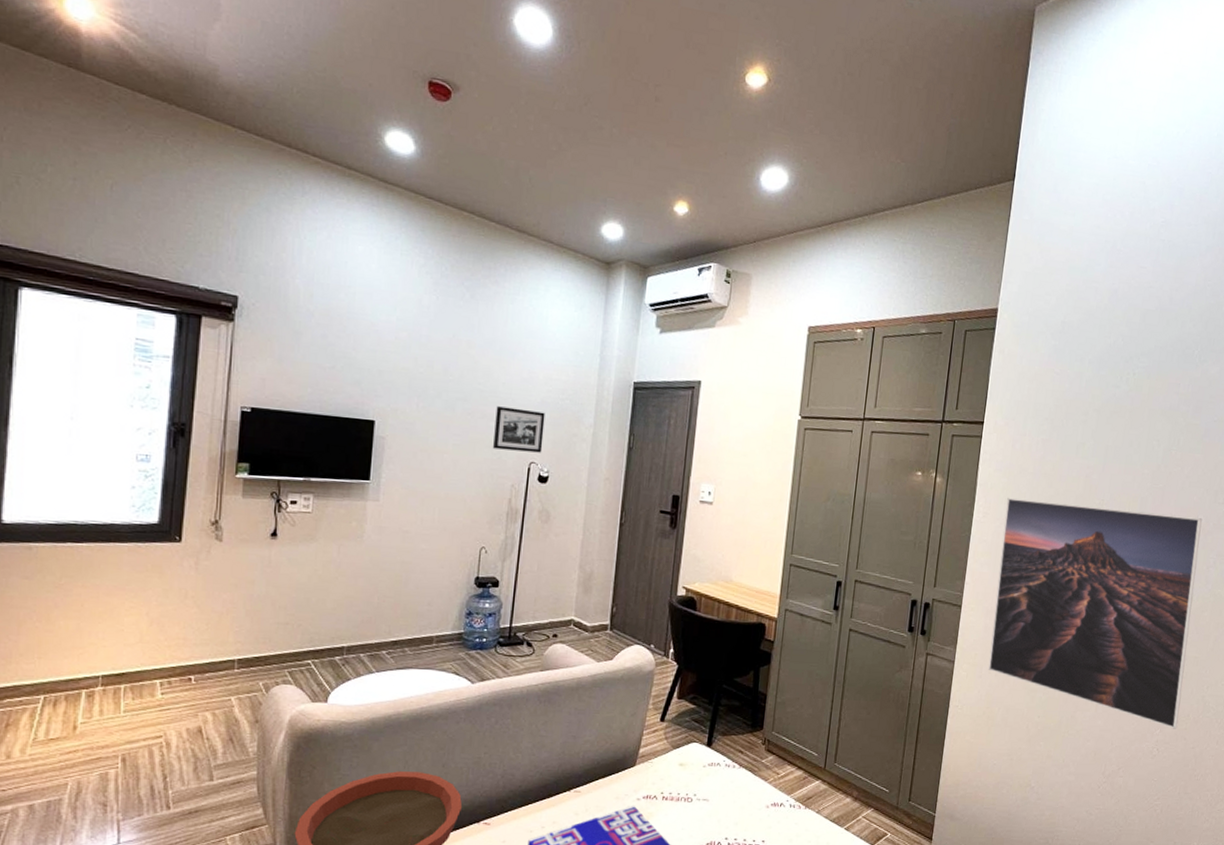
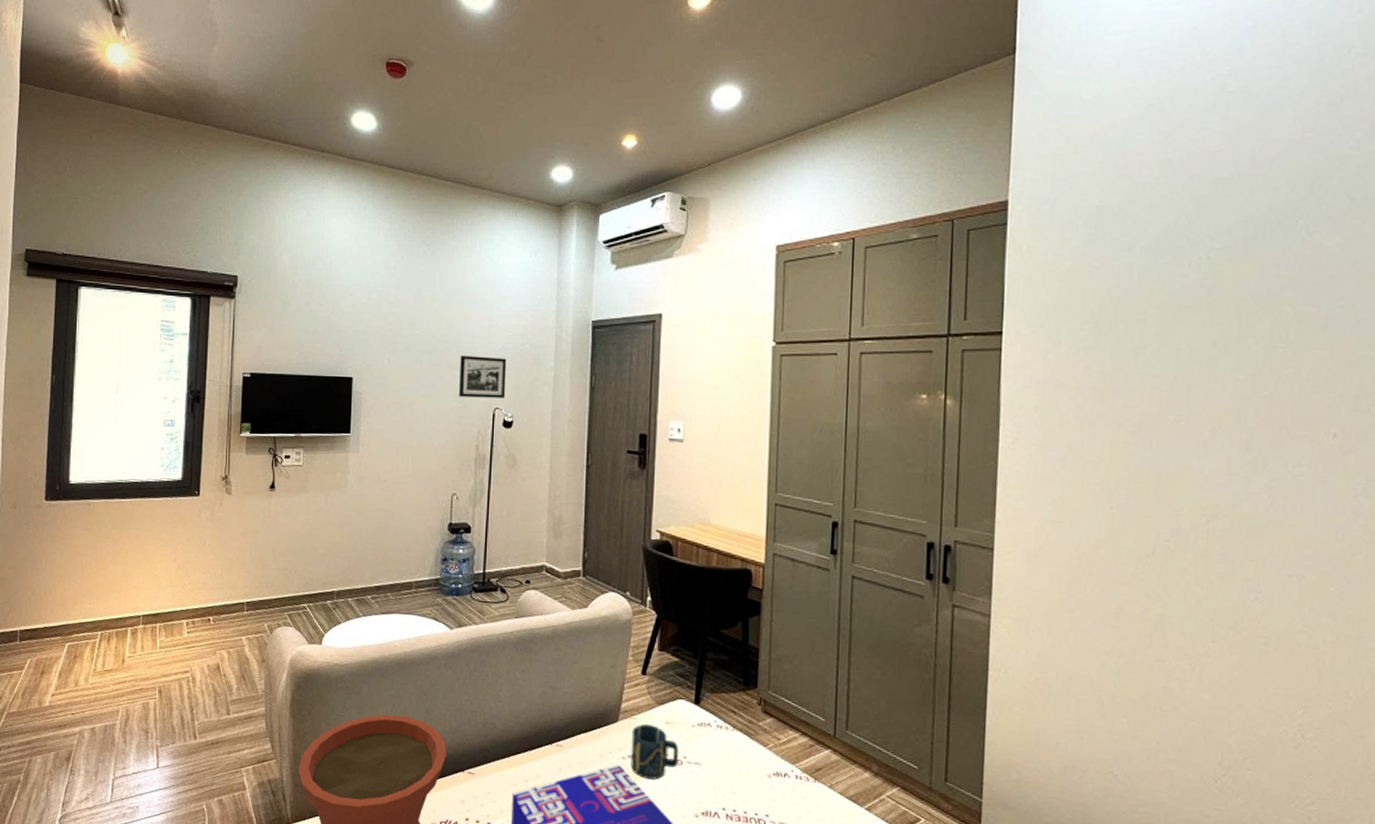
cup: none [644,767,690,817] -> present [630,724,679,780]
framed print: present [988,497,1202,729] -> none [1036,418,1338,711]

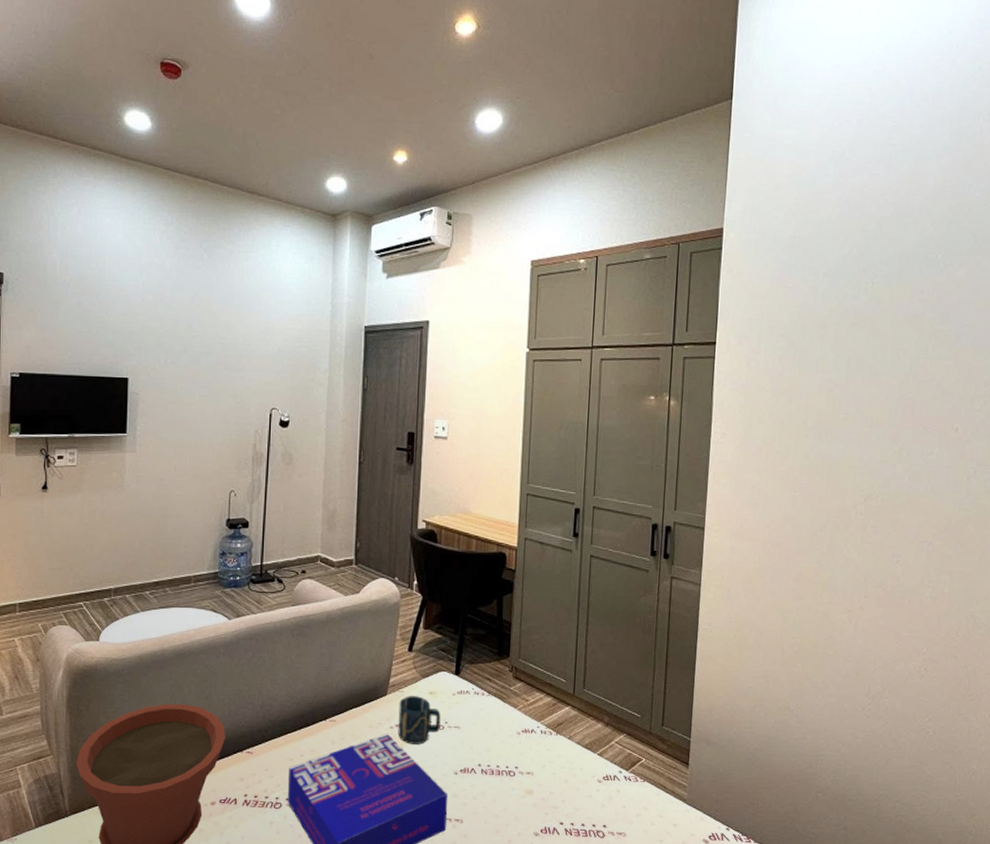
picture frame: present [459,356,507,398] -> none [237,357,283,399]

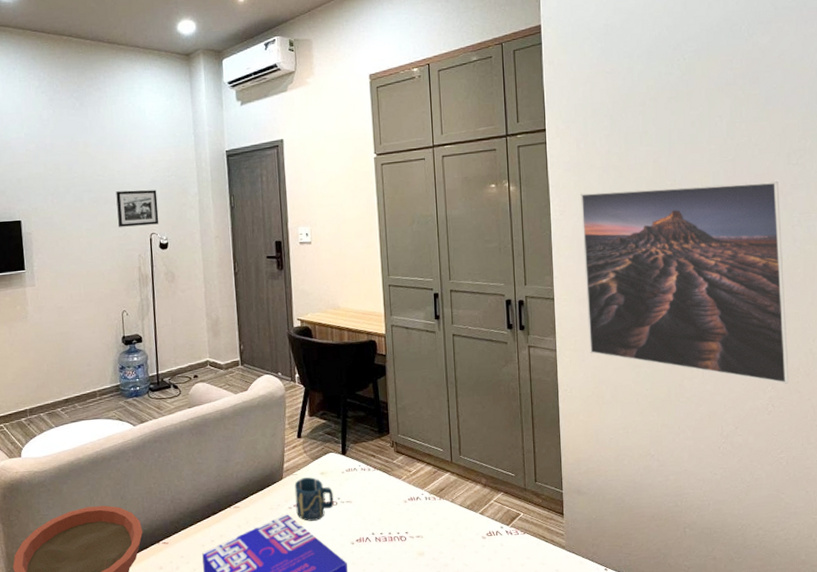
picture frame: none [237,357,283,399] -> present [116,190,159,227]
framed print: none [736,416,959,647] -> present [580,181,789,384]

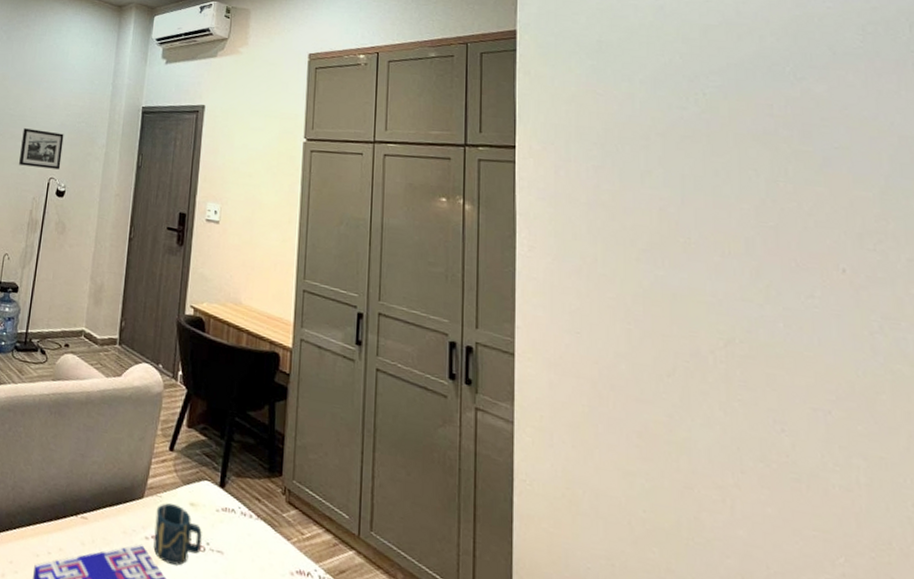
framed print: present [580,181,789,384] -> none [557,229,875,562]

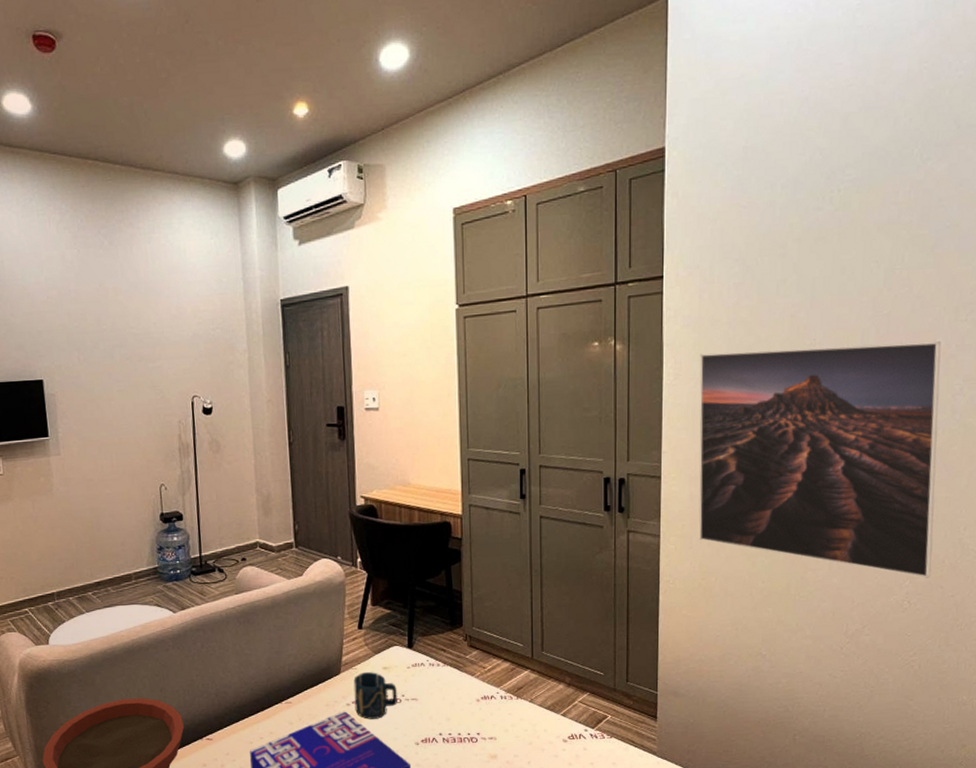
picture frame: present [19,128,64,170] -> none [152,345,202,389]
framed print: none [557,229,875,562] -> present [698,341,941,578]

